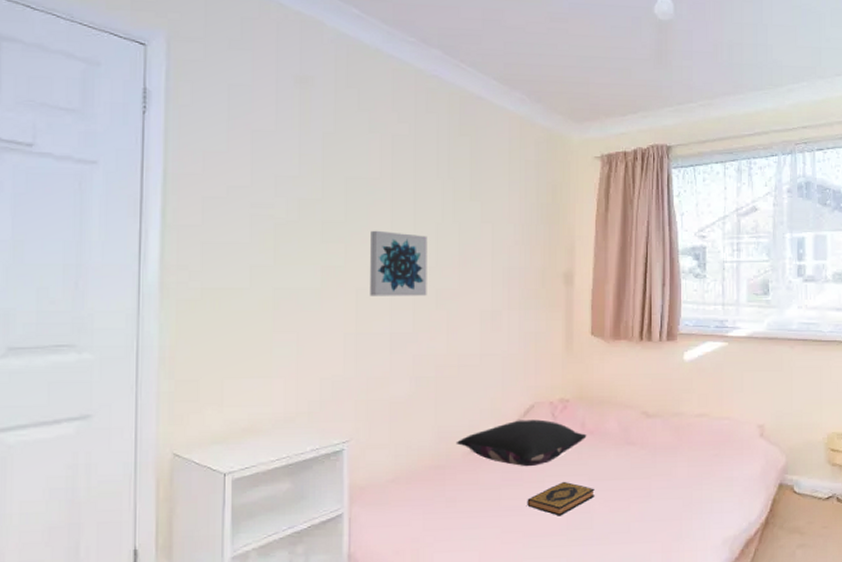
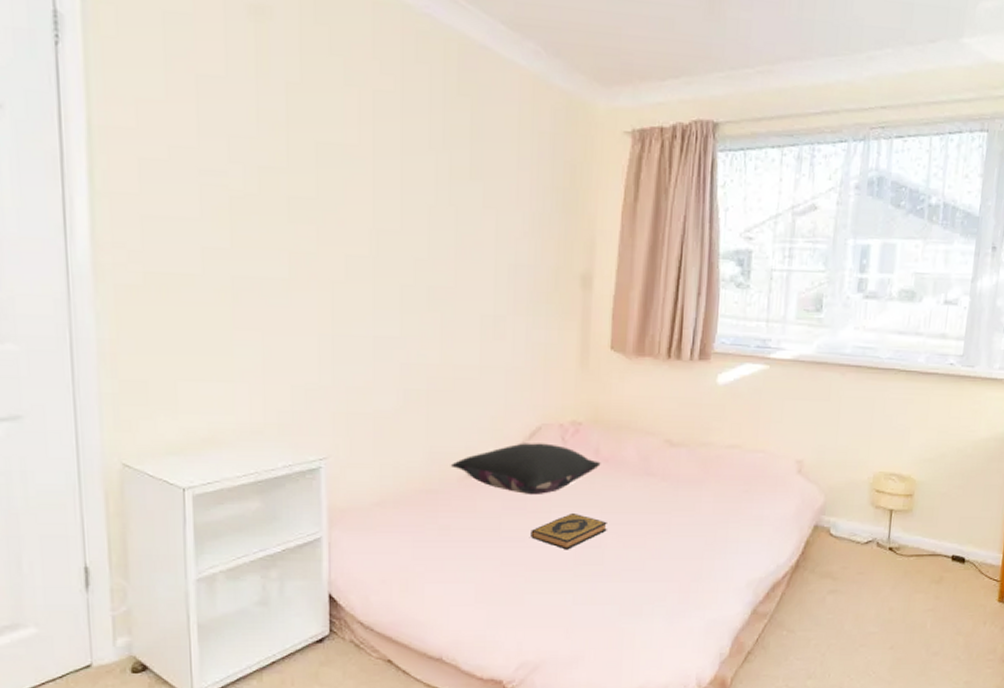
wall art: present [370,230,428,296] -> none [348,210,418,295]

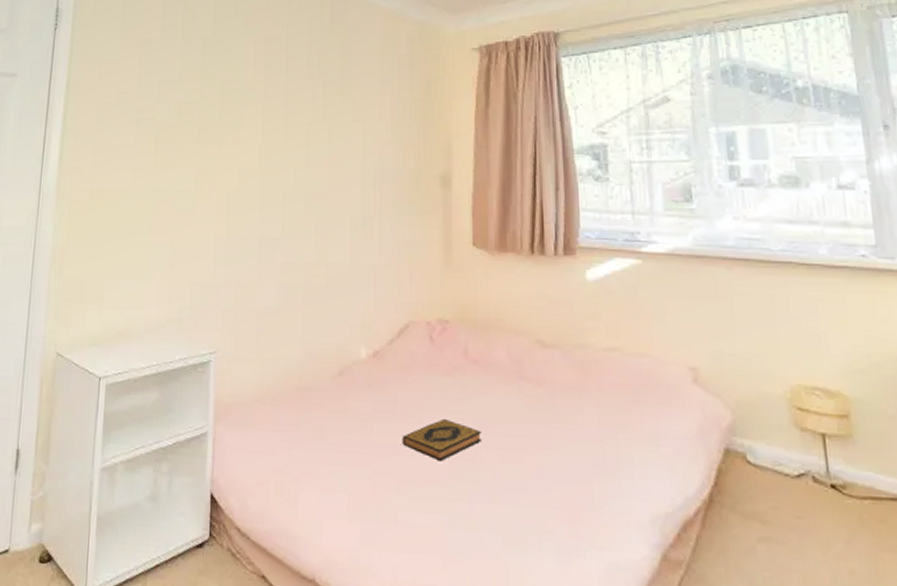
pillow: present [450,443,601,496] -> none [324,340,470,397]

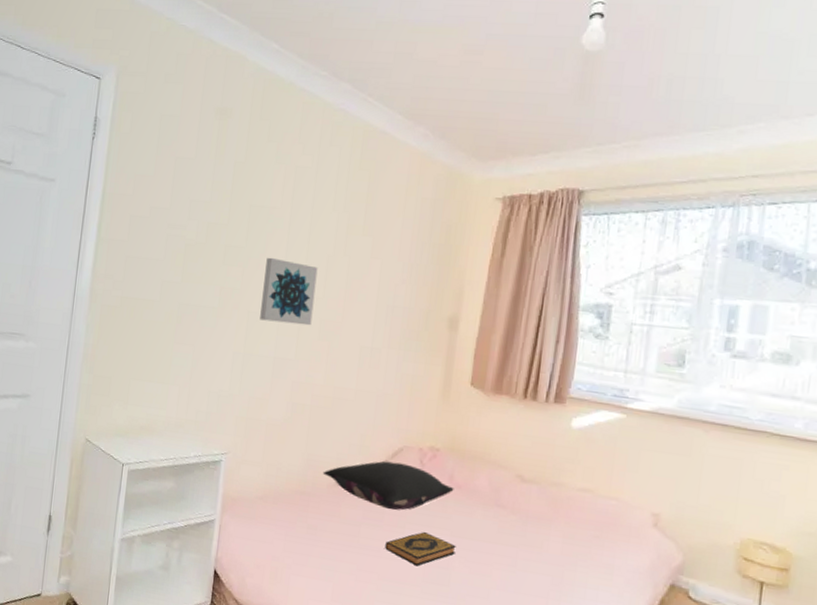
wall art: none [241,131,298,200] -> present [260,257,318,326]
pillow: none [324,340,470,397] -> present [322,460,454,511]

